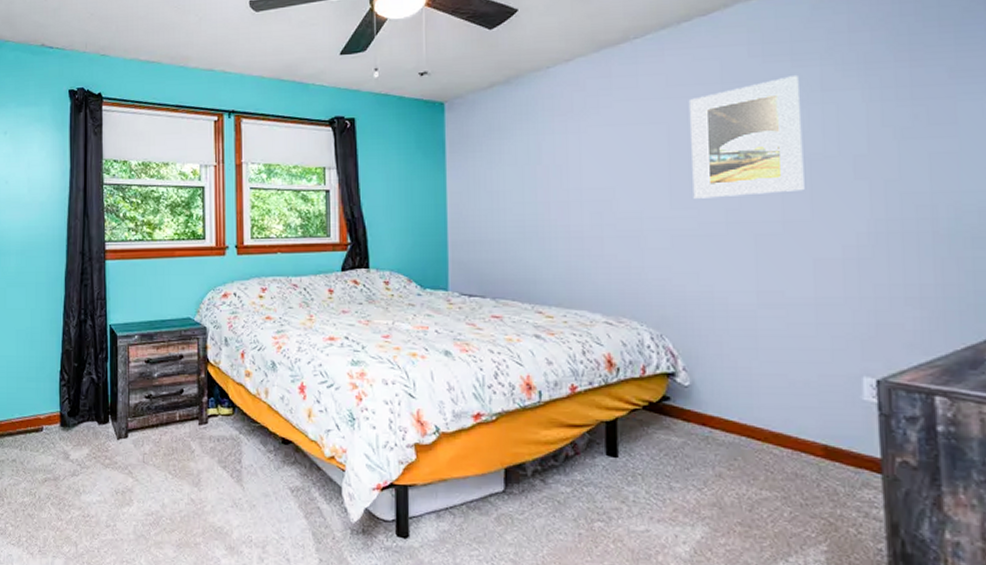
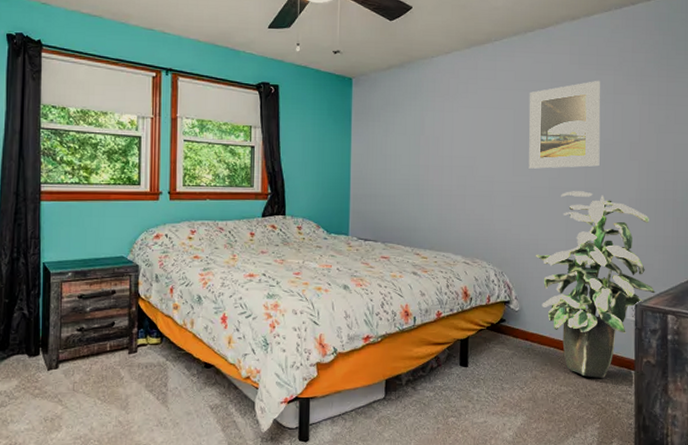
indoor plant: none [709,225,911,482] -> present [535,191,655,378]

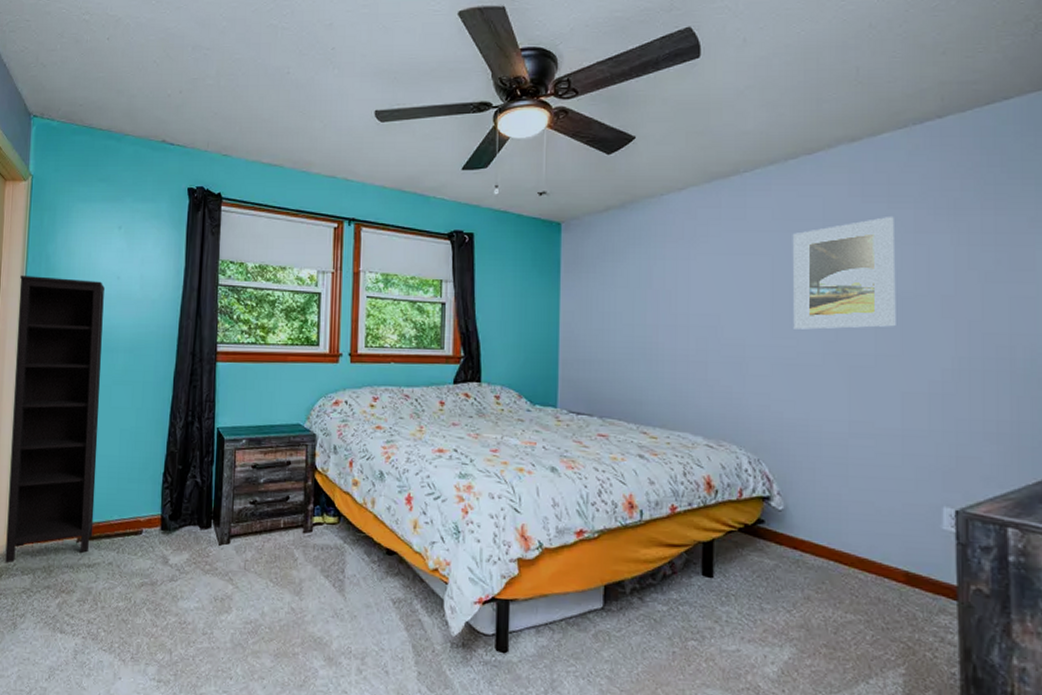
indoor plant: present [535,191,655,378] -> none [804,358,987,607]

